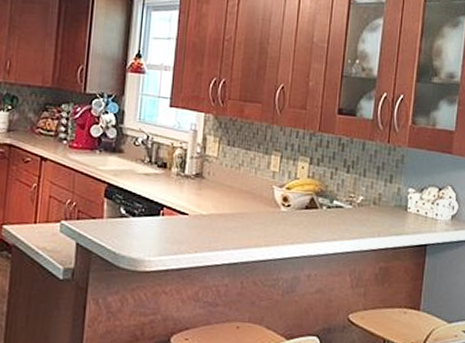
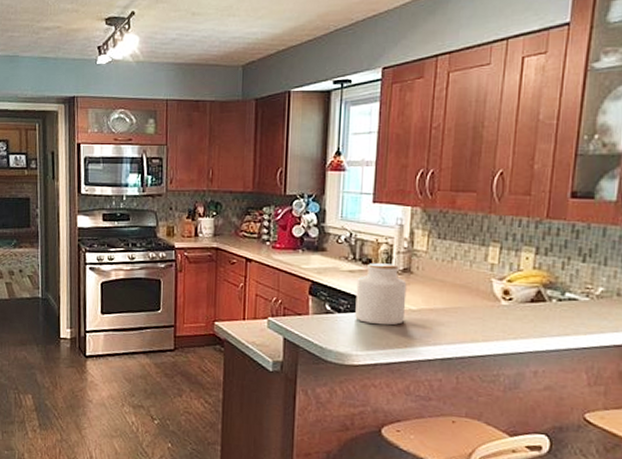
jar: none [149,167,199,230] -> present [355,263,407,326]

